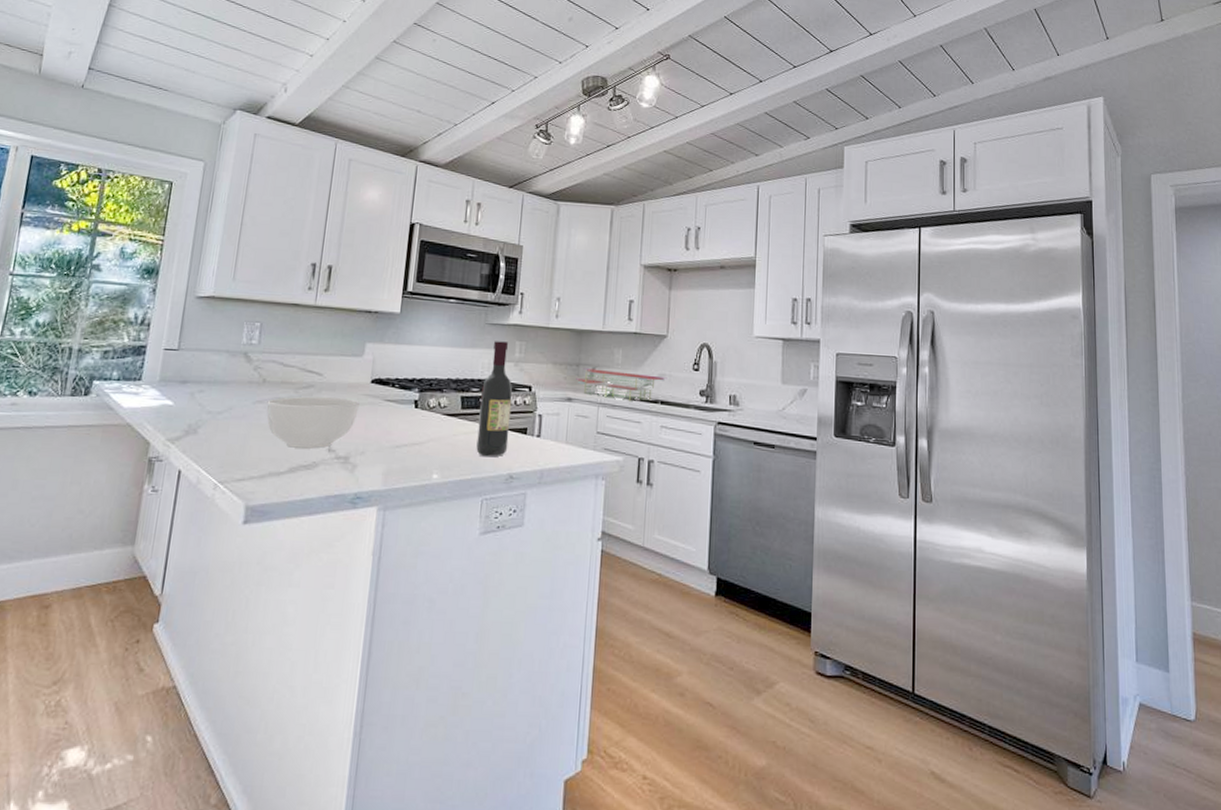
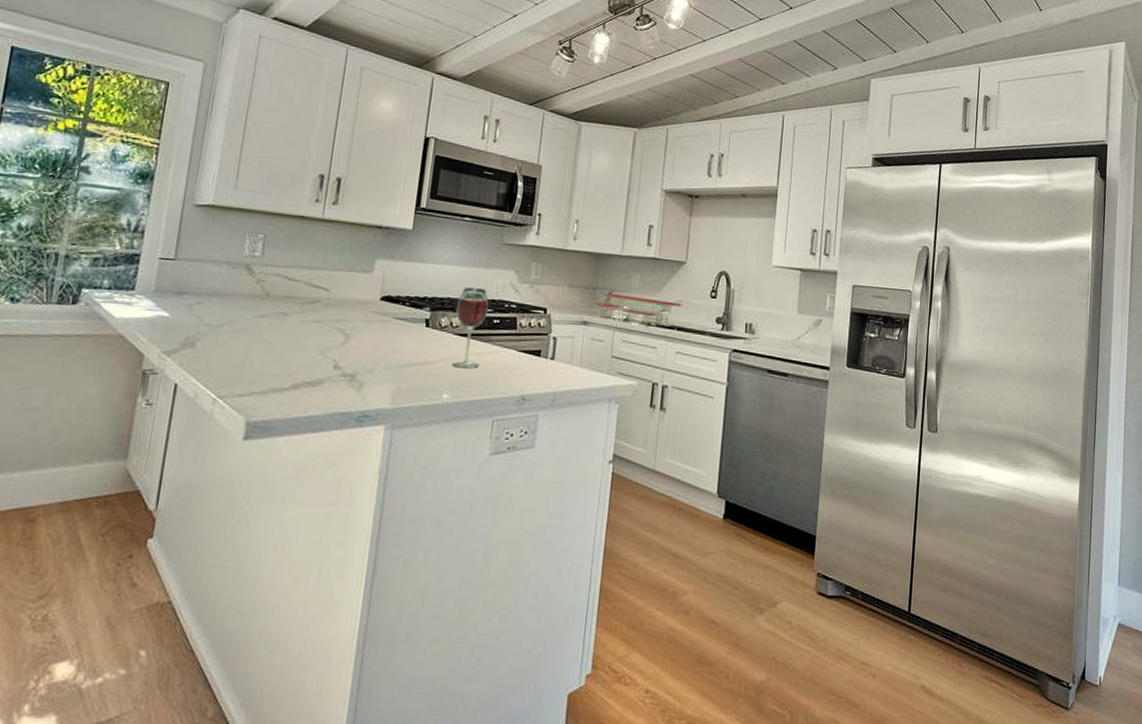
bowl: present [266,396,360,449] -> none [269,312,368,366]
wineglass: none [441,368,476,449] -> present [452,287,489,369]
wine bottle: present [476,341,513,458] -> none [488,261,527,379]

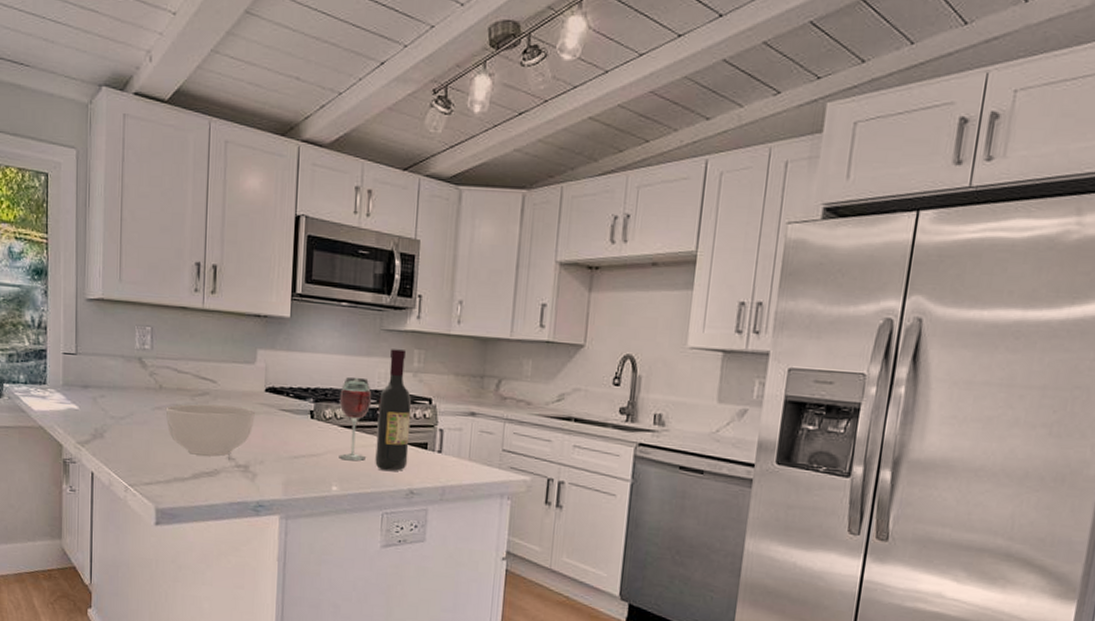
bowl: none [269,312,368,366] -> present [165,404,255,457]
wine bottle: none [488,261,527,379] -> present [375,349,412,472]
dish rack: present [592,292,685,327] -> none [480,380,583,419]

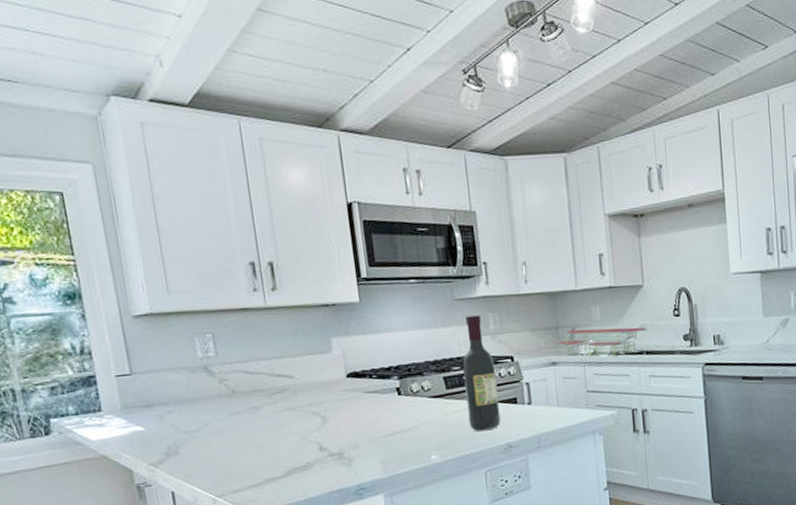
bowl: present [165,404,255,457] -> none [243,396,341,453]
wineglass: present [339,377,372,462] -> none [423,348,459,429]
dish rack: none [480,380,583,419] -> present [557,327,649,357]

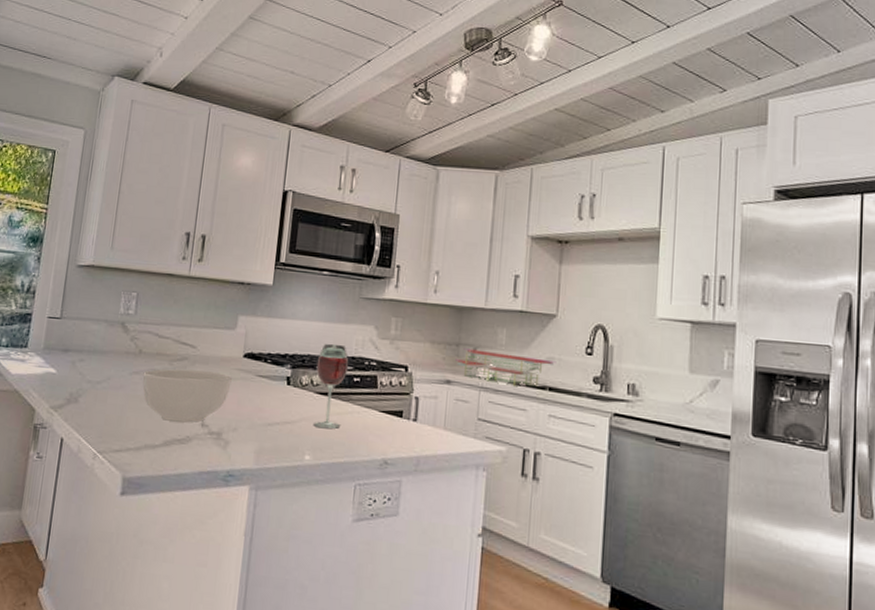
bowl: none [243,396,341,453] -> present [142,369,232,423]
wineglass: none [423,348,459,429] -> present [313,344,349,430]
wine bottle: present [462,315,501,432] -> none [349,316,388,441]

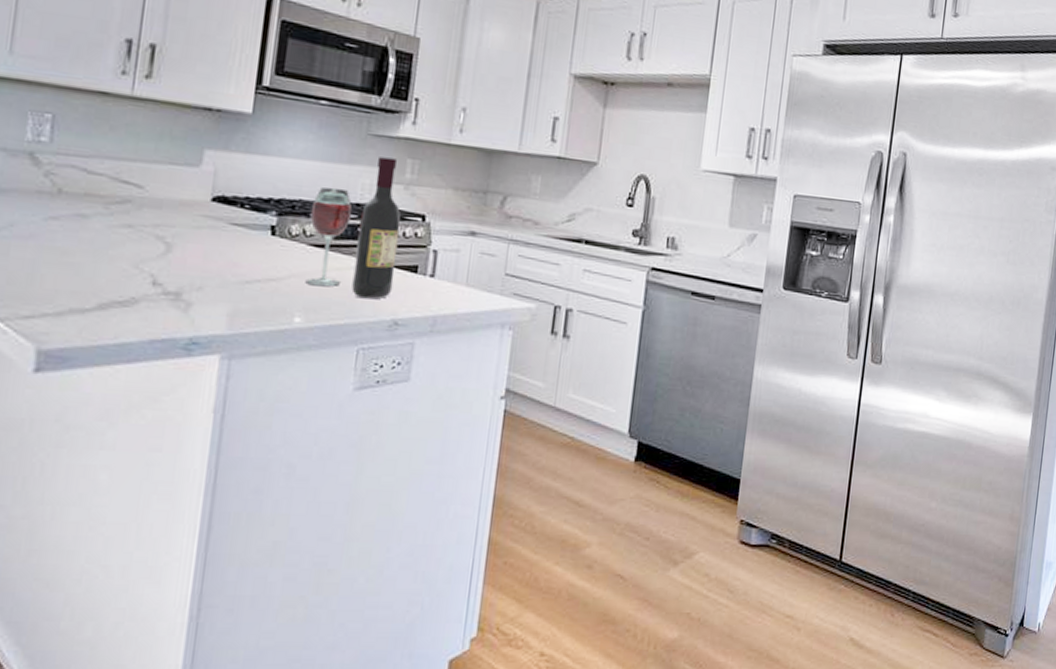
bowl: present [142,369,232,423] -> none [64,213,196,281]
wine bottle: none [349,316,388,441] -> present [351,157,401,300]
dish rack: present [455,348,557,387] -> none [482,196,595,240]

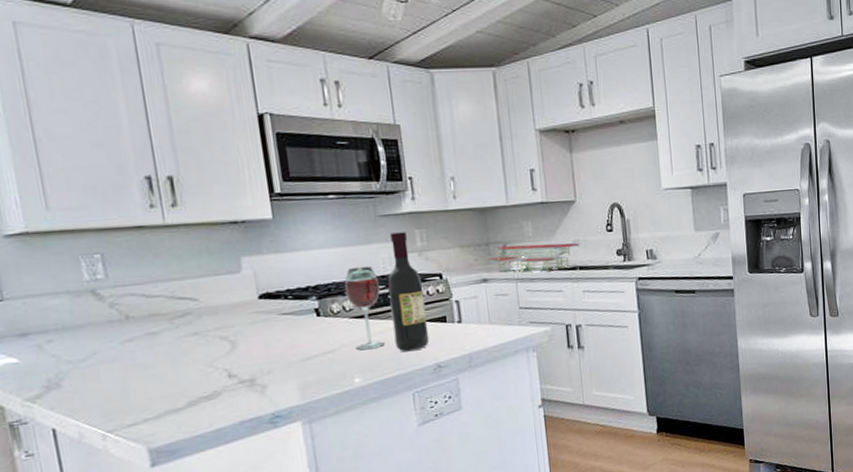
dish rack: none [482,196,595,240] -> present [488,243,582,273]

